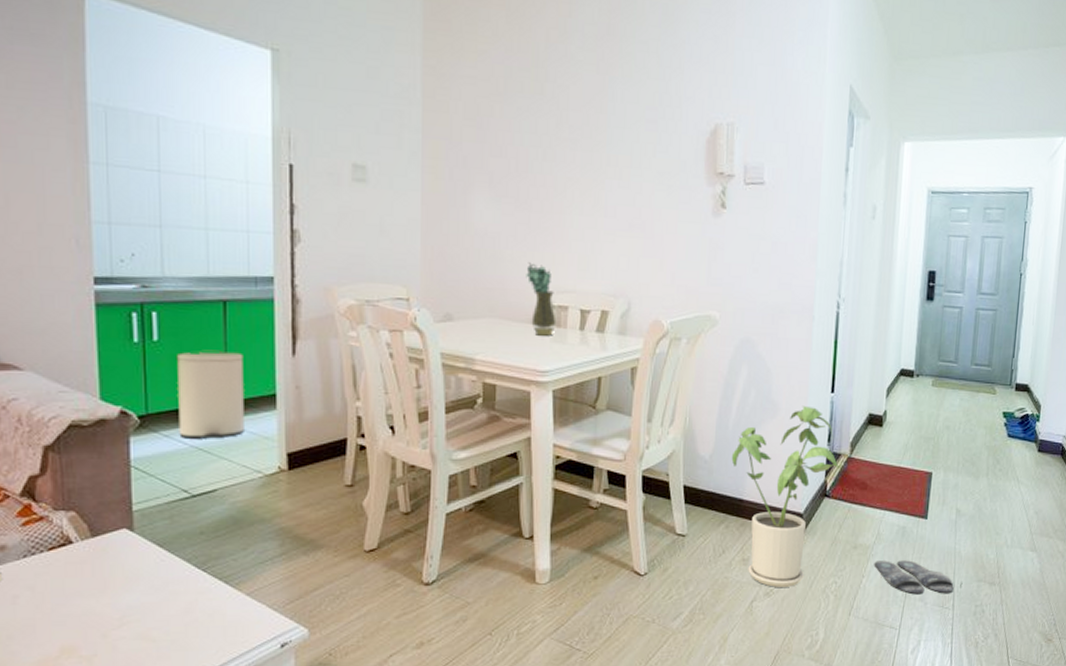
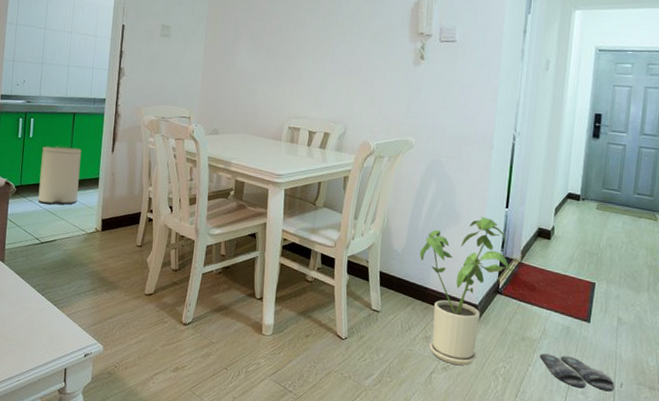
vase: present [526,262,557,336] -> none [271,95,291,149]

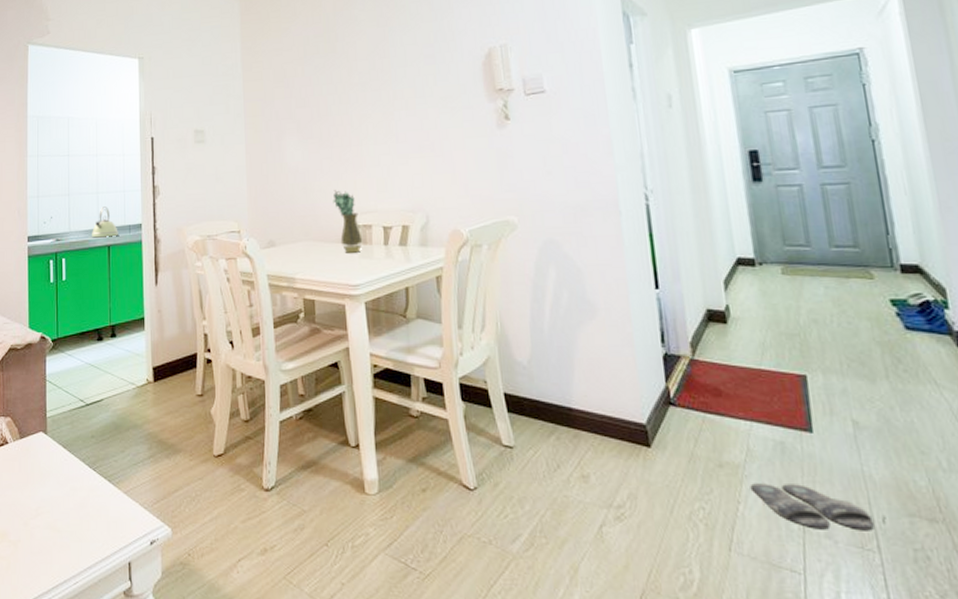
pedal bin: present [38,145,82,205] -> none [78,284,122,357]
kettle: none [59,79,84,107] -> present [91,206,118,238]
vase: none [271,95,291,149] -> present [333,190,363,253]
house plant: present [419,216,511,365] -> none [551,304,681,511]

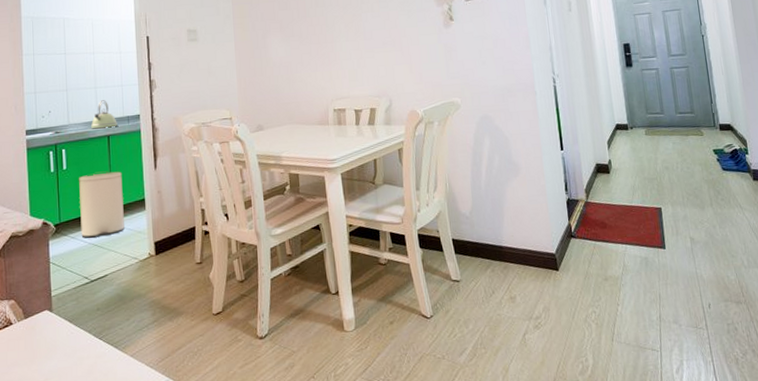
pedal bin: none [78,284,122,357] -> present [79,171,125,238]
vase: present [333,190,363,253] -> none [312,80,338,133]
slippers: present [750,483,874,531] -> none [625,287,703,318]

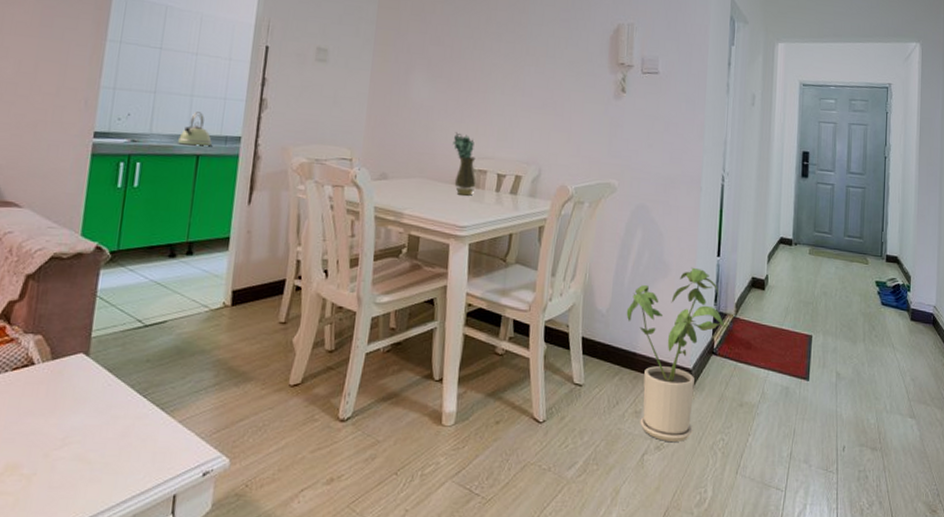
pedal bin: present [79,171,125,238] -> none [142,196,207,275]
vase: none [312,80,338,133] -> present [452,132,476,196]
house plant: none [487,163,579,320] -> present [626,267,725,442]

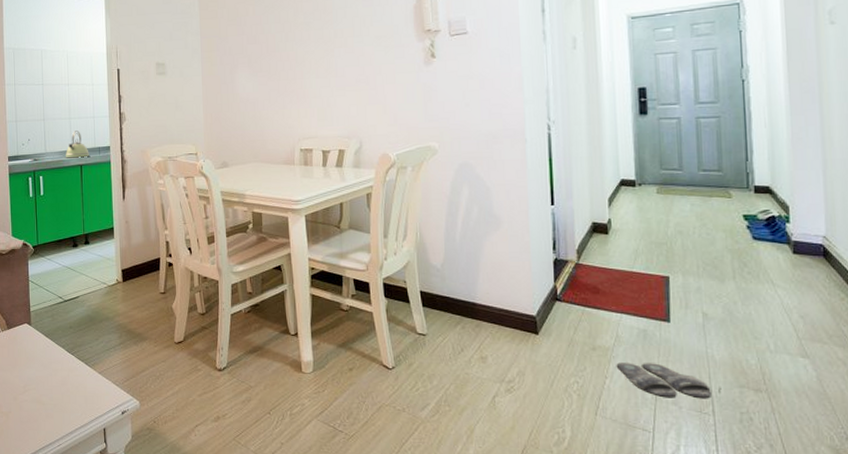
vase: present [452,132,476,196] -> none [279,118,304,173]
house plant: present [626,267,725,442] -> none [461,218,568,385]
slippers: none [759,420,837,457] -> present [616,362,711,399]

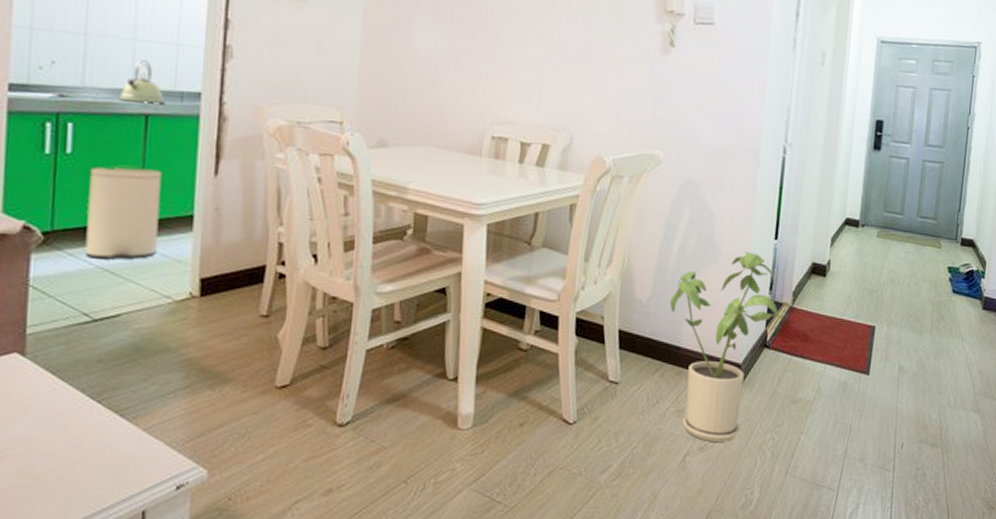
pedal bin: none [54,199,95,261] -> present [85,165,162,260]
house plant: none [461,218,568,385] -> present [669,251,780,442]
slippers: present [616,362,711,399] -> none [813,417,895,455]

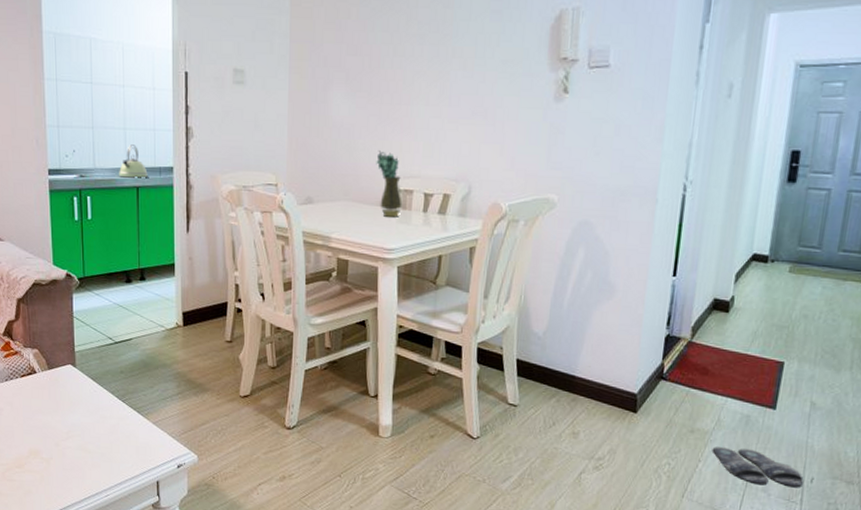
pedal bin: present [85,165,162,260] -> none [105,227,152,298]
vase: none [466,91,496,168] -> present [376,151,403,217]
house plant: present [669,251,780,442] -> none [565,288,678,463]
slippers: none [813,417,895,455] -> present [712,447,803,488]

